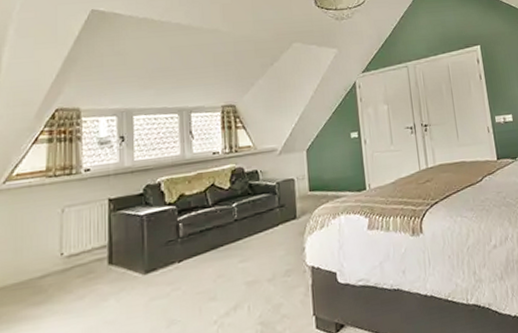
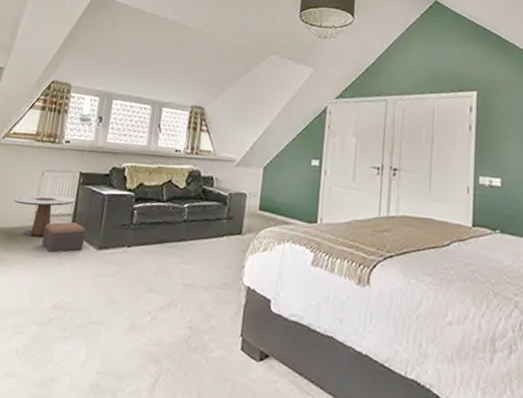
side table: none [31,227,109,284] -> present [14,194,76,238]
footstool: none [76,252,127,293] -> present [42,222,85,253]

